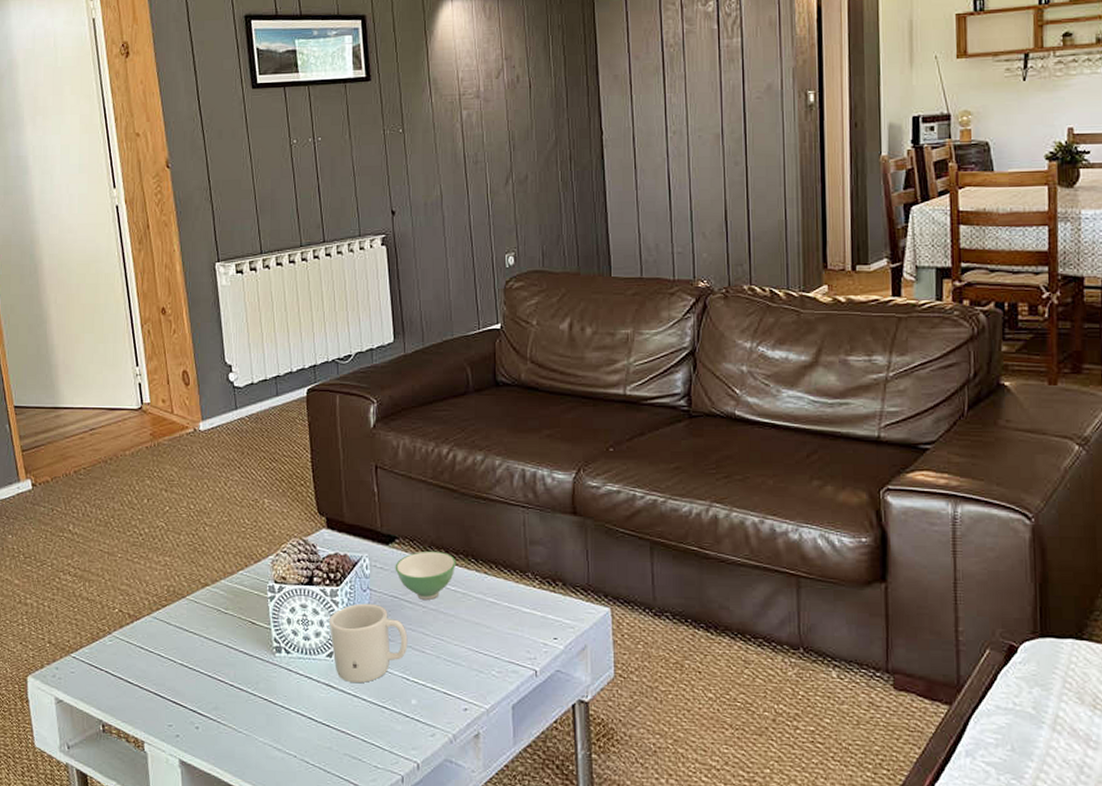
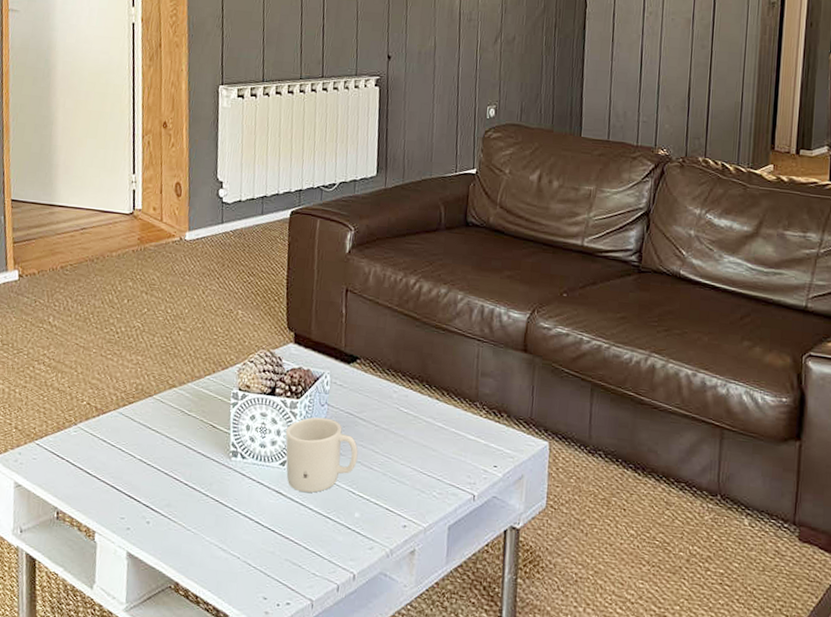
bowl: present [395,550,457,601] -> none [353,373,412,420]

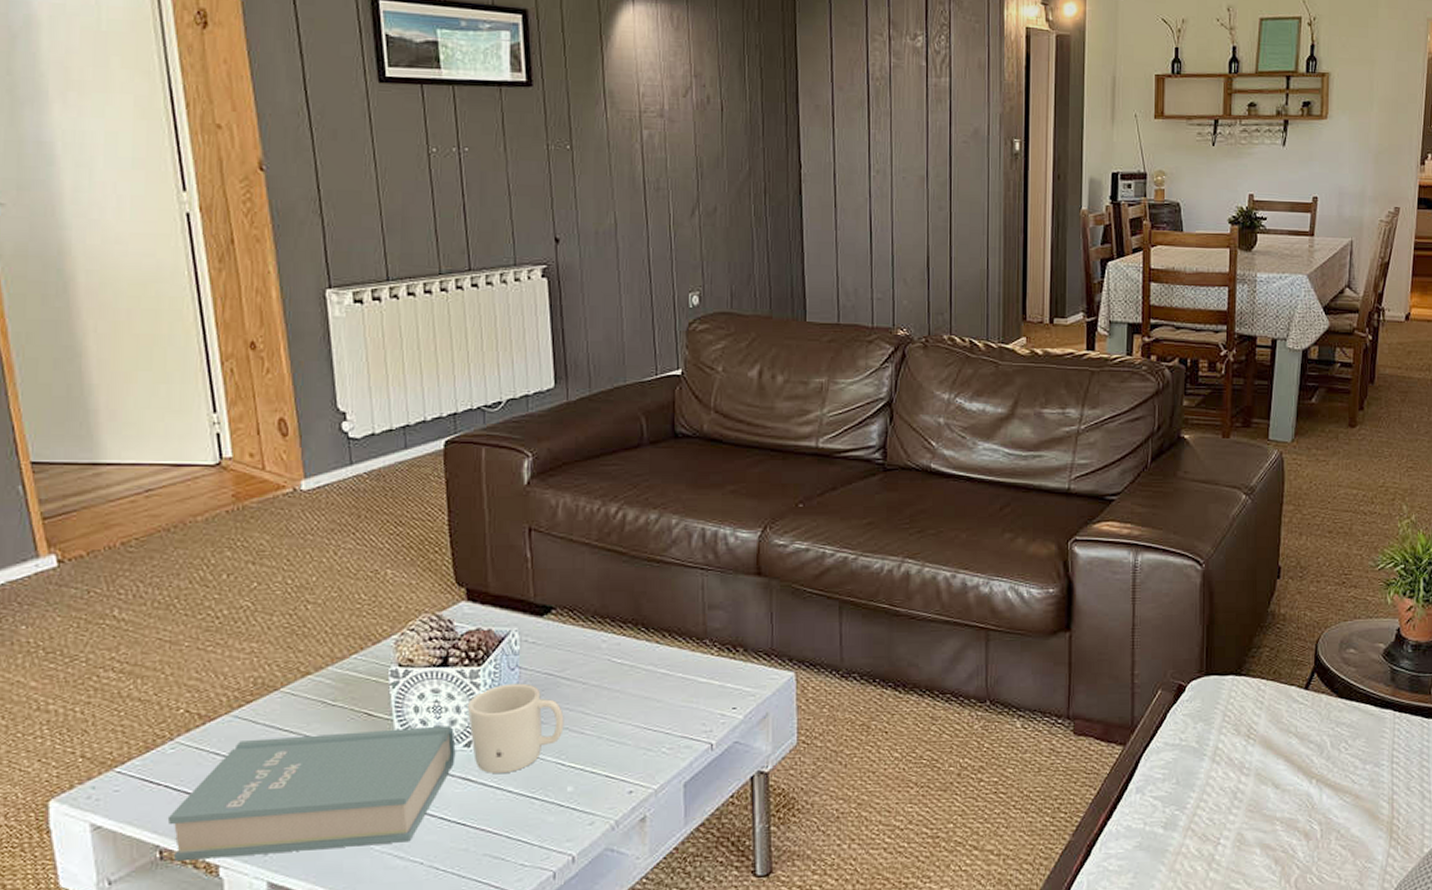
book: none [65,433,274,538] -> present [167,725,456,862]

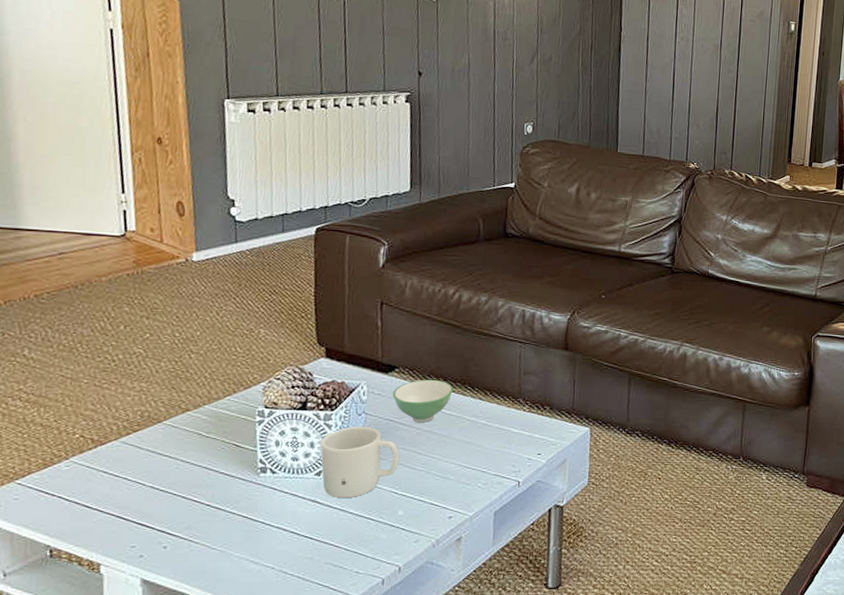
book: present [167,725,456,862] -> none [58,457,308,560]
bowl: none [550,620,624,677] -> present [392,379,454,423]

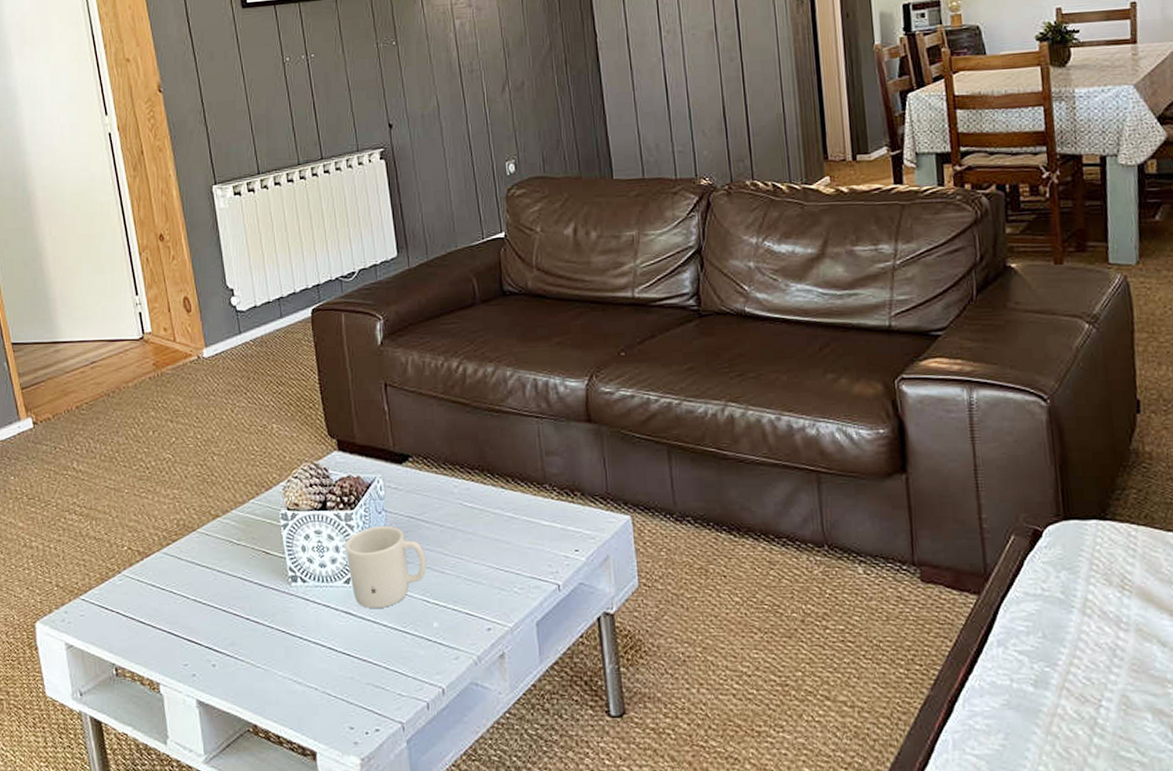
bowl: present [392,379,454,423] -> none [409,467,472,520]

